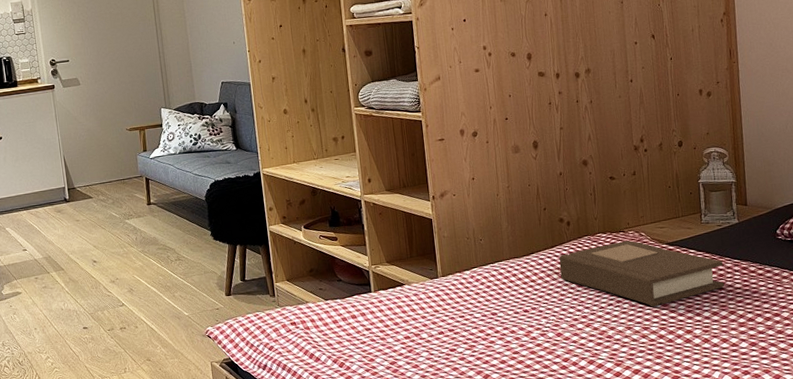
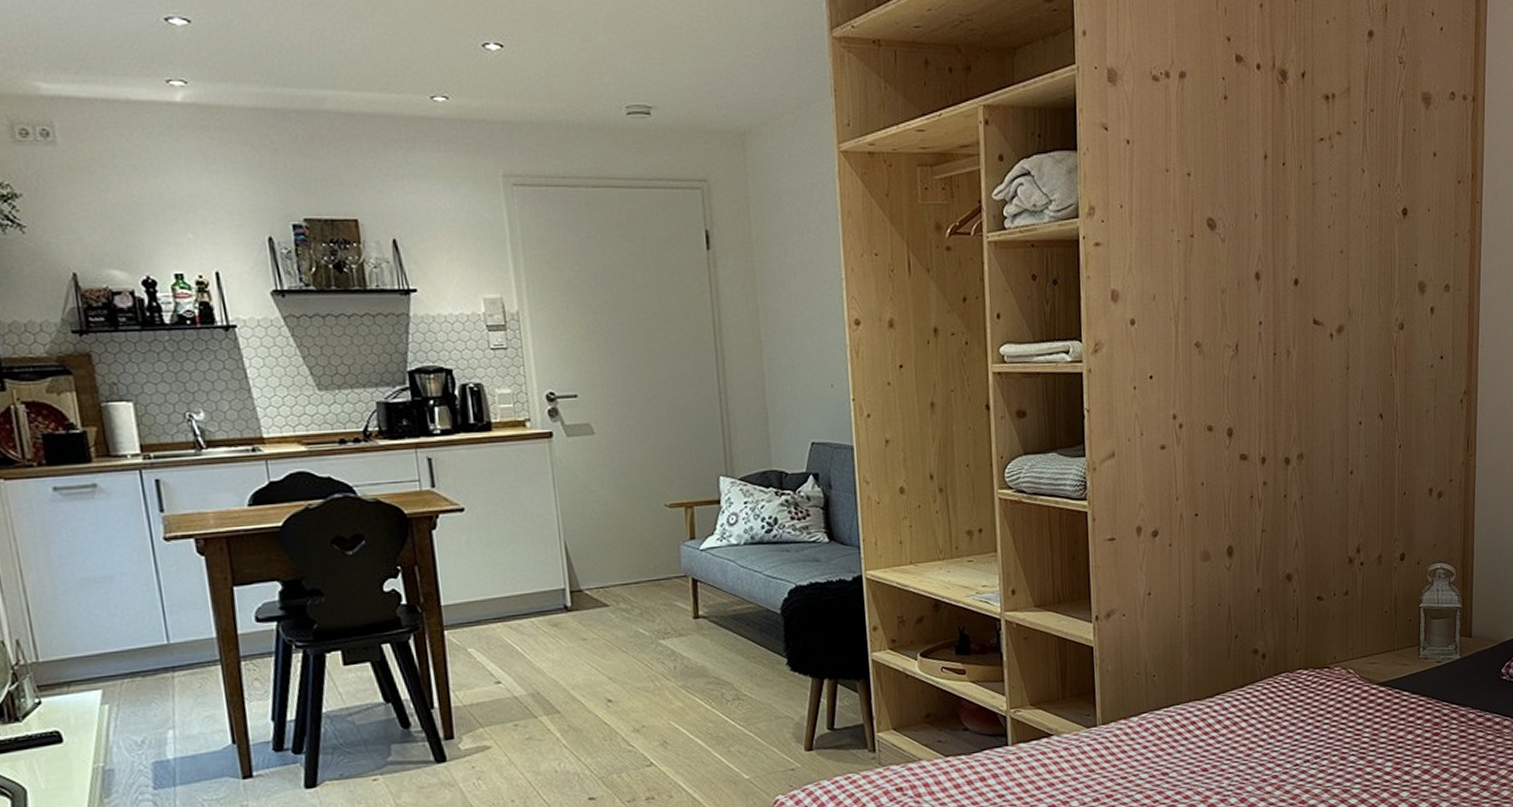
book: present [559,240,725,307] -> none [1249,679,1440,764]

